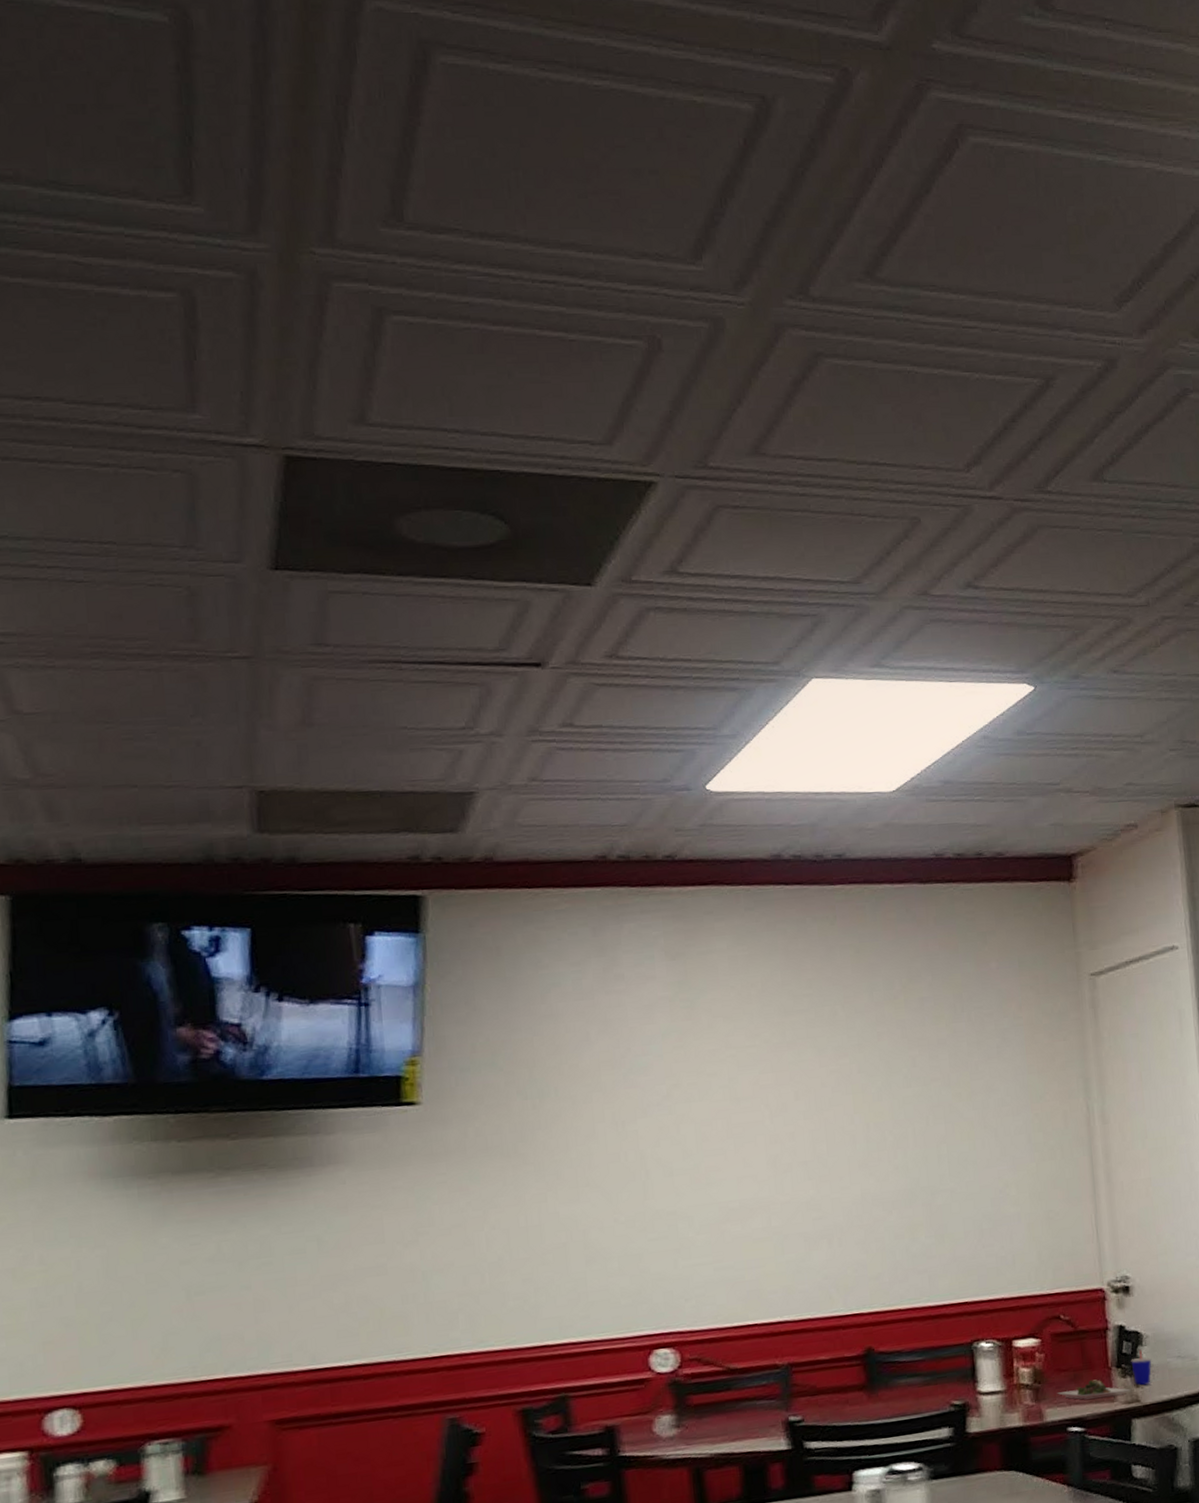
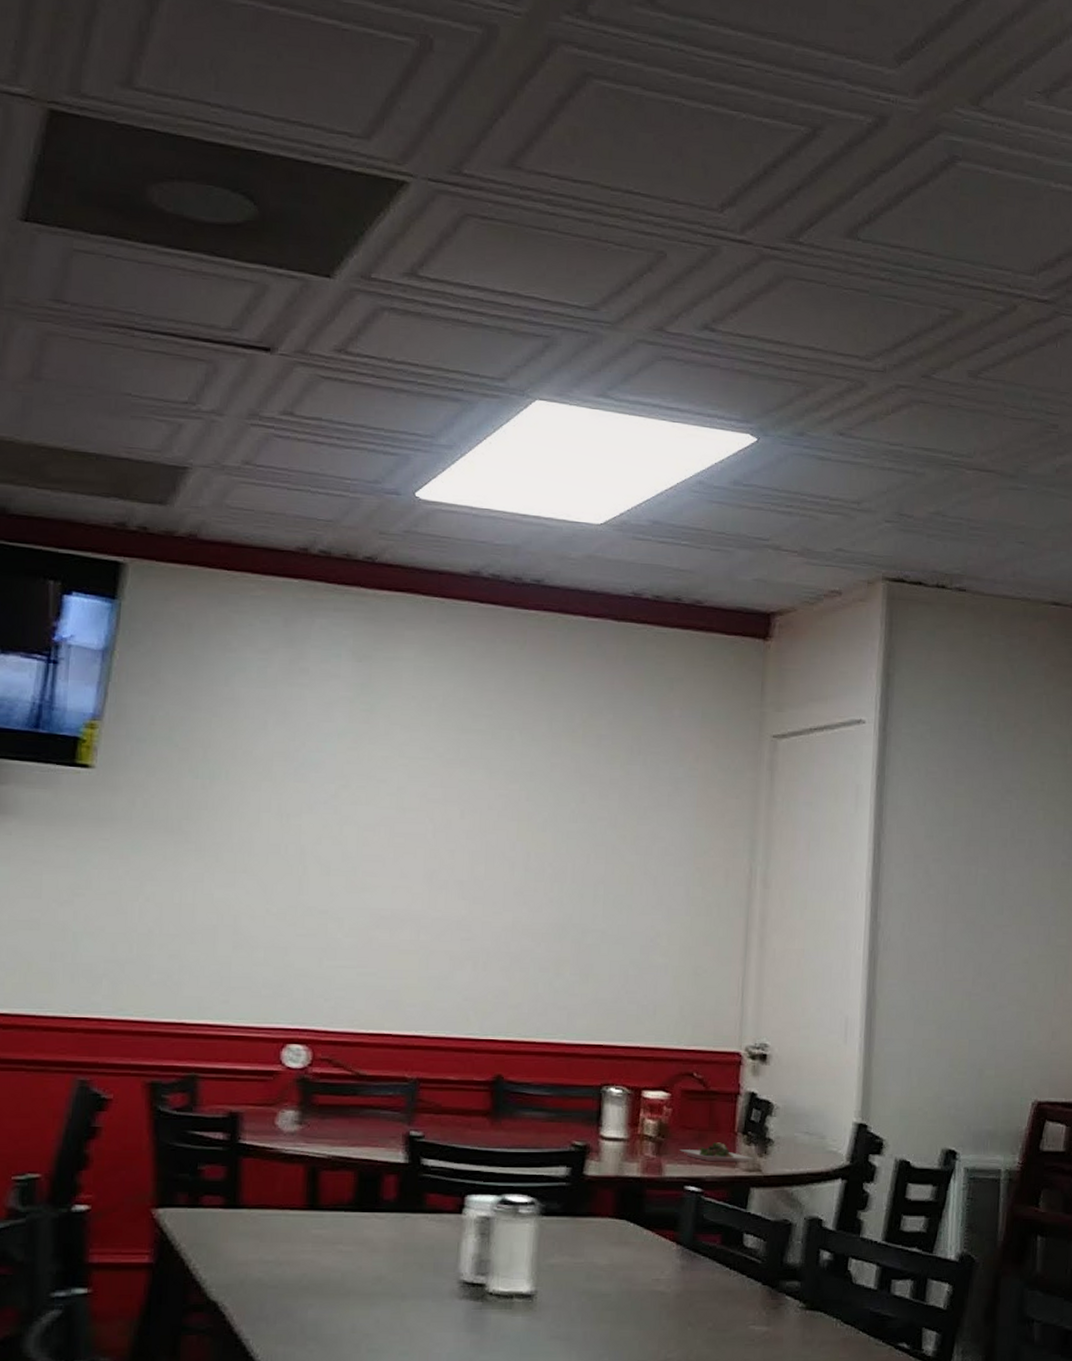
beverage cup: present [1131,1349,1152,1385] -> none [757,1119,779,1156]

